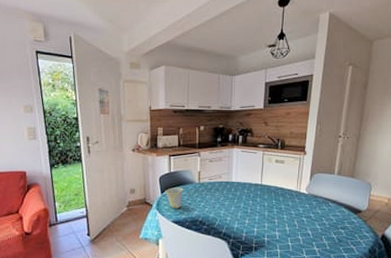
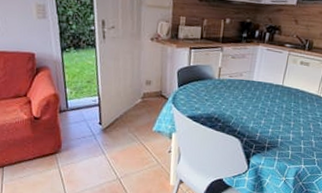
cup: present [165,187,184,209] -> none [182,82,203,104]

